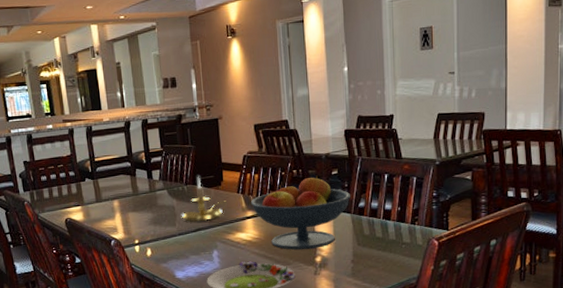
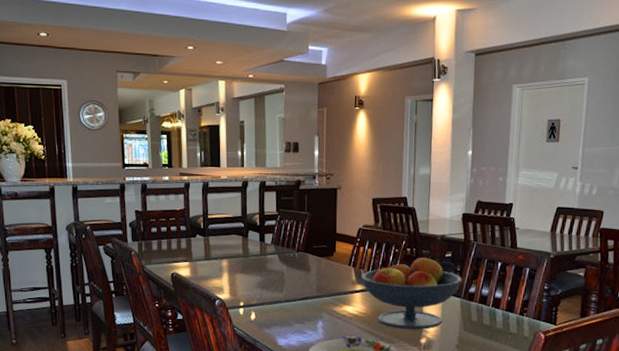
candle holder: present [181,176,227,223] -> none [289,244,337,291]

